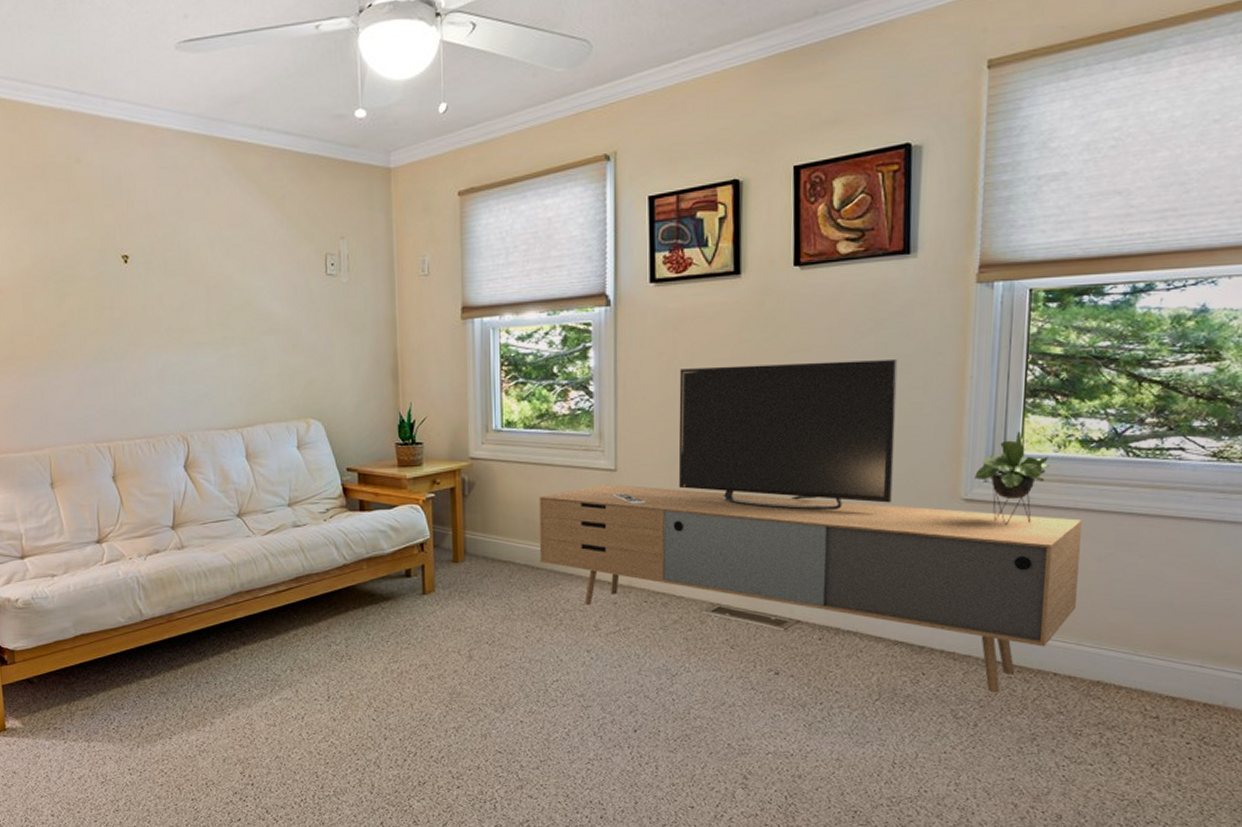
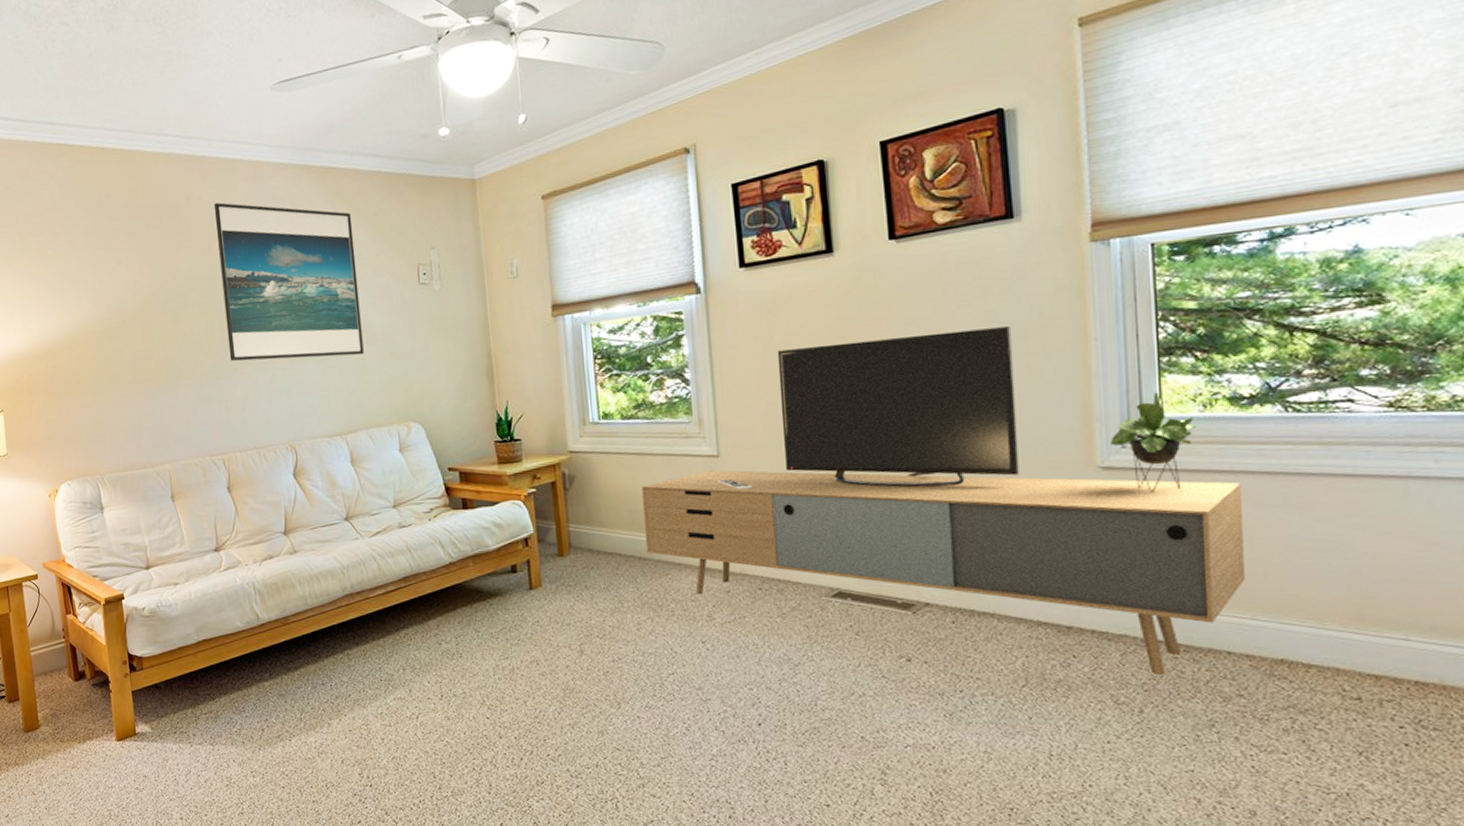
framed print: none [107,169,265,346] -> present [213,202,364,361]

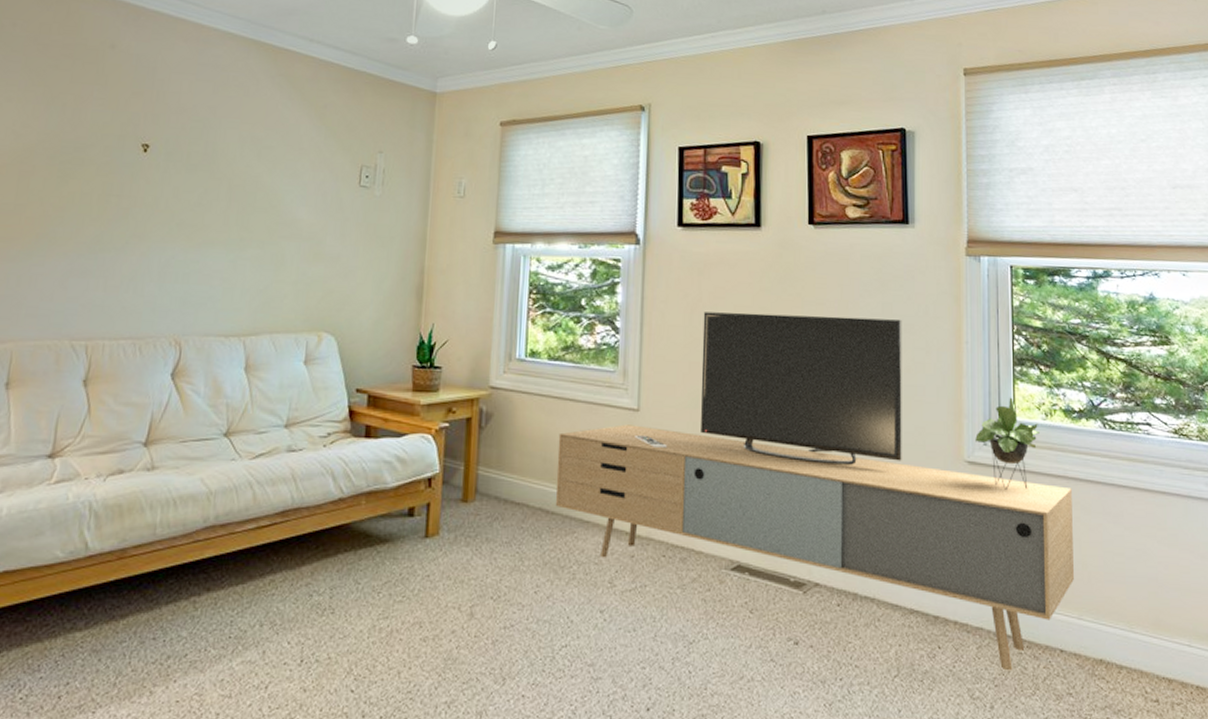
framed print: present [213,202,364,361] -> none [122,58,299,251]

